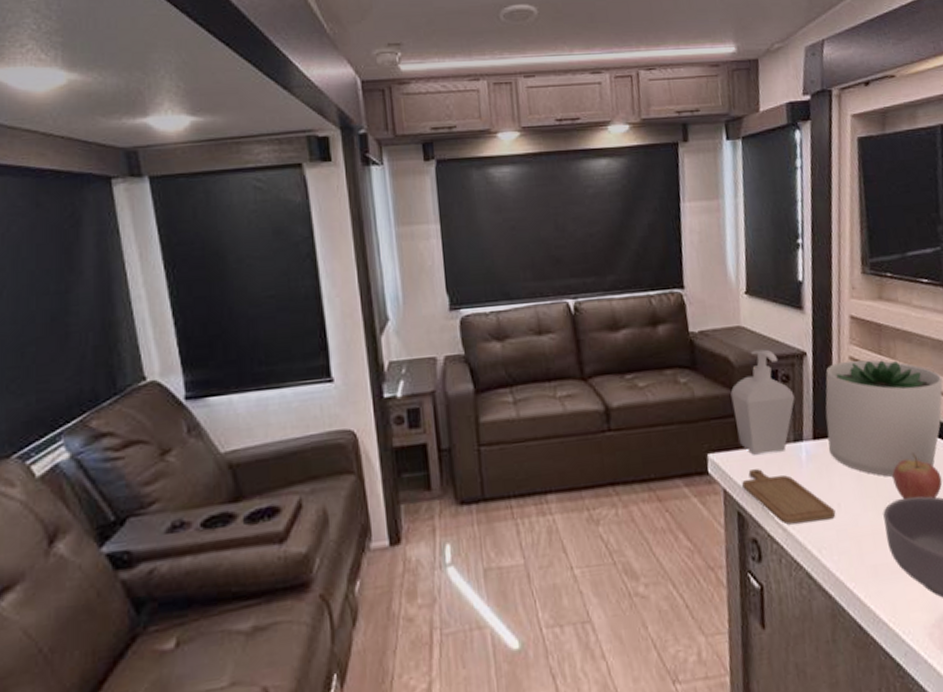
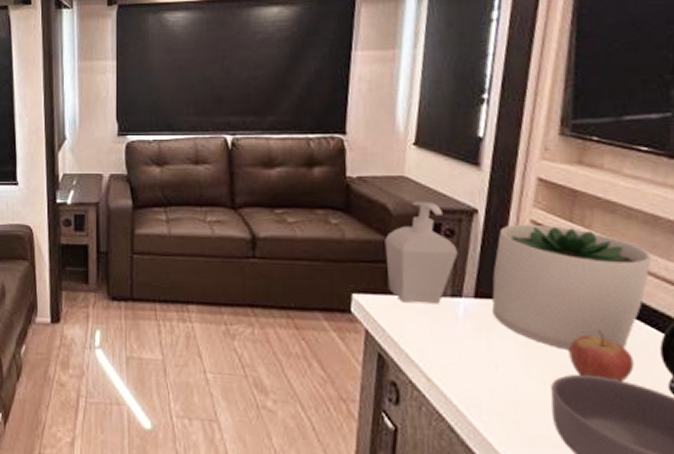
chopping board: present [742,469,836,525] -> none [387,316,492,379]

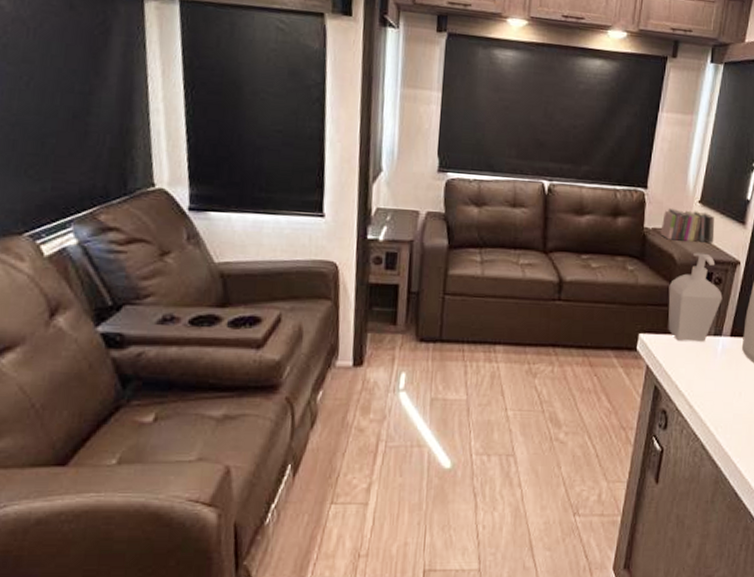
books: none [367,153,437,191] -> present [660,207,714,244]

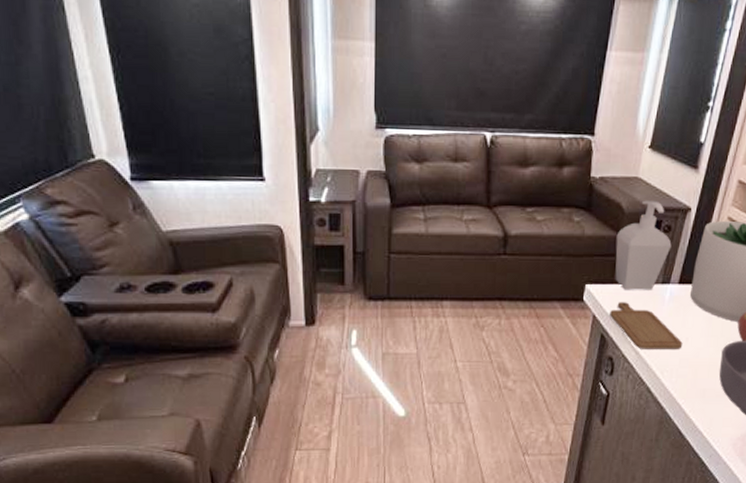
books: present [660,207,714,244] -> none [608,155,665,191]
chopping board: none [663,353,736,404] -> present [610,302,683,349]

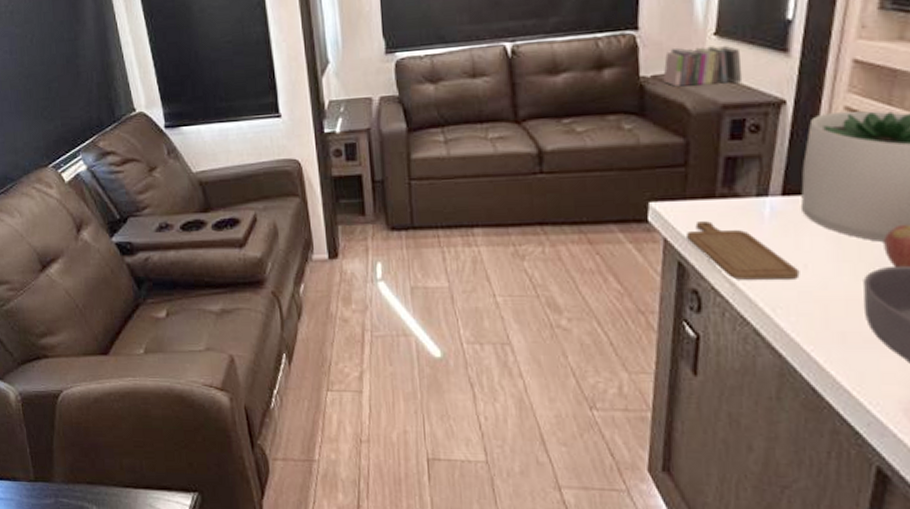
books: none [608,155,665,191] -> present [663,45,741,87]
soap bottle: present [615,200,672,290] -> none [683,96,764,207]

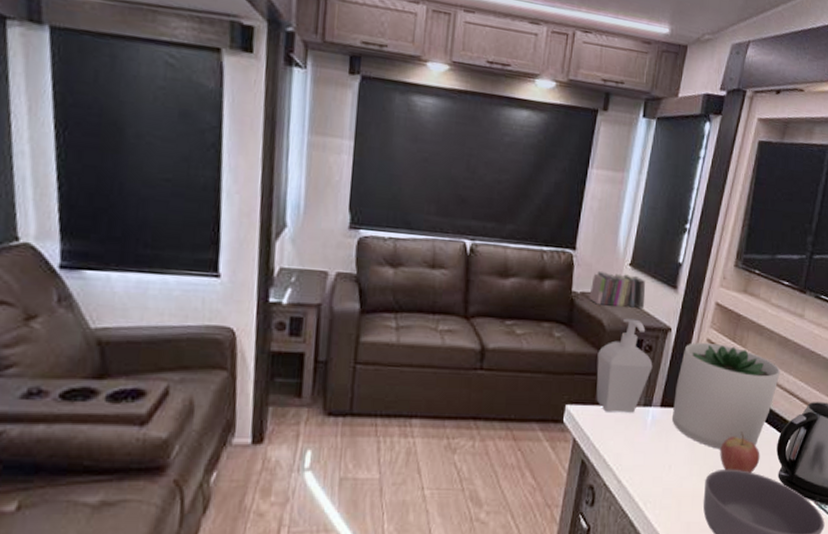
soap bottle: none [683,96,764,207] -> present [596,318,653,413]
chopping board: present [687,221,800,280] -> none [591,425,666,478]

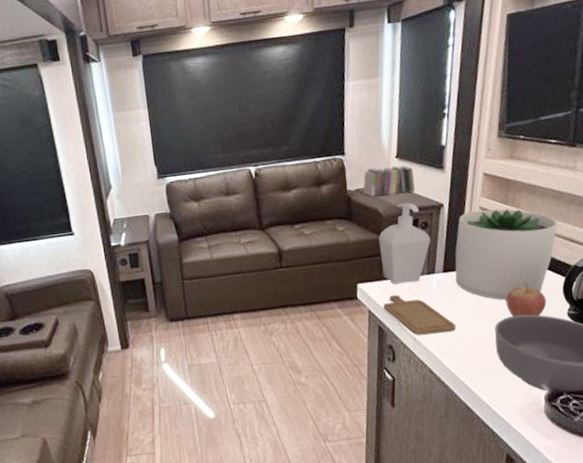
chopping board: none [591,425,666,478] -> present [383,295,456,336]

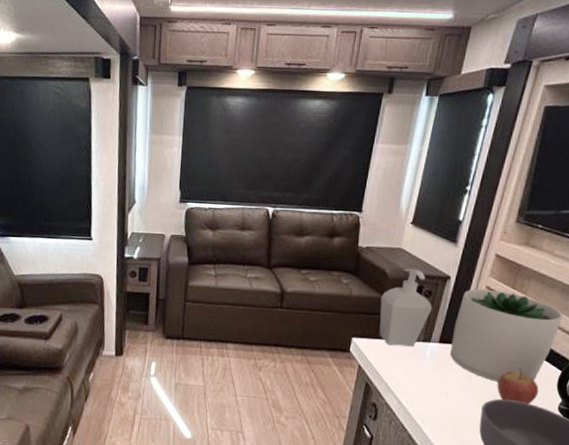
books: present [363,165,414,197] -> none [373,229,426,261]
chopping board: present [383,295,456,336] -> none [374,355,443,402]

